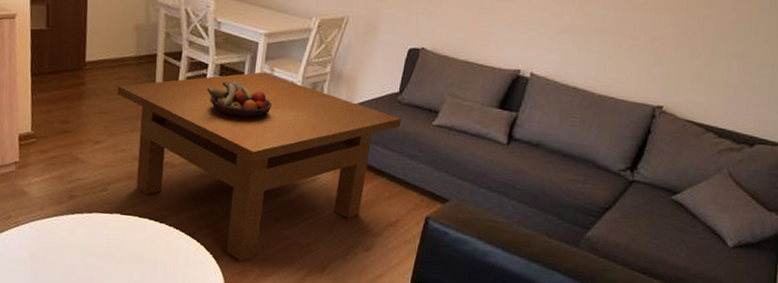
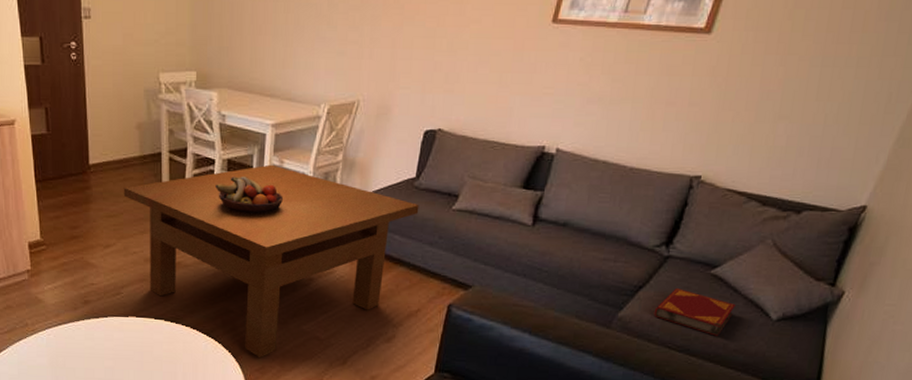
hardback book: none [619,211,695,260] -> present [653,287,736,336]

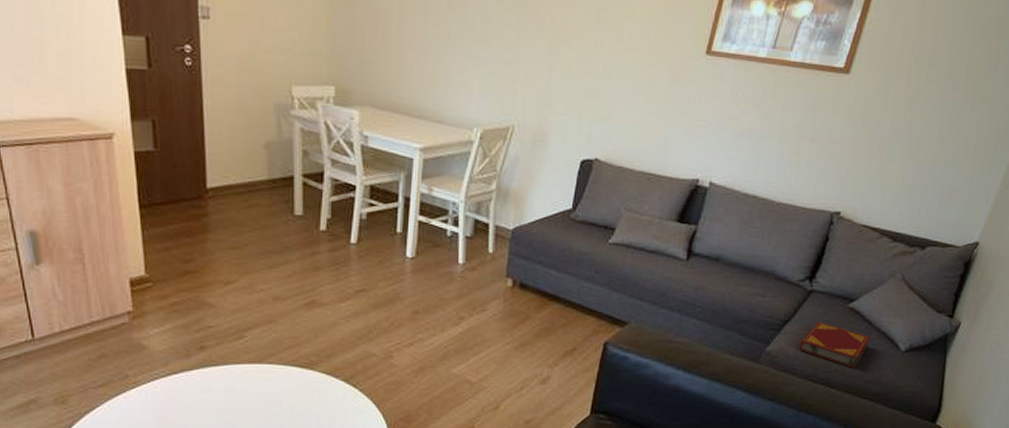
table: present [123,164,419,357] -> none [248,192,576,405]
fruit bowl: present [215,176,283,214] -> none [356,205,431,246]

